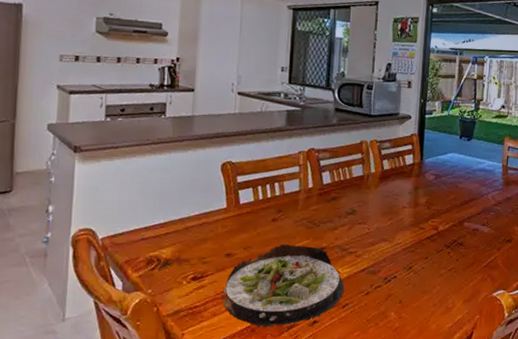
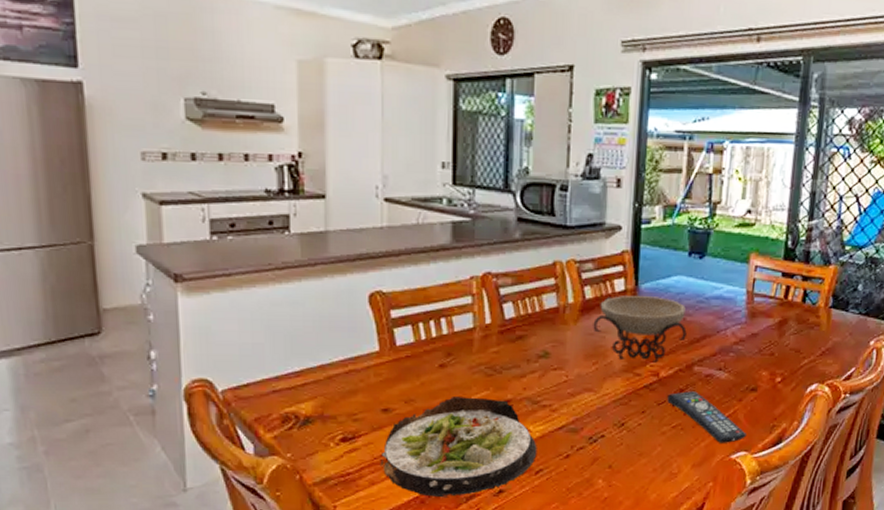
decorative bowl: none [389,167,459,219] -> present [593,295,687,363]
remote control: none [444,242,505,283] -> present [667,391,748,443]

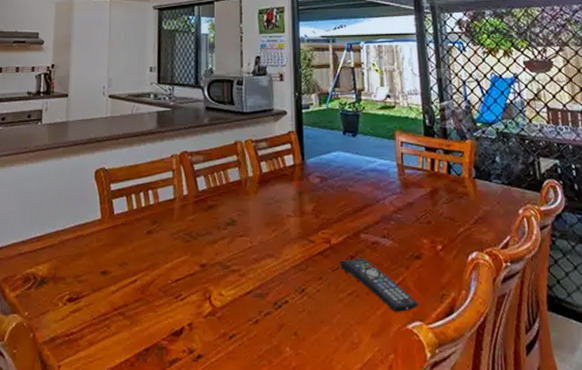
salad plate: present [380,397,537,498] -> none [98,261,230,361]
decorative bowl: present [593,295,687,363] -> none [270,168,350,230]

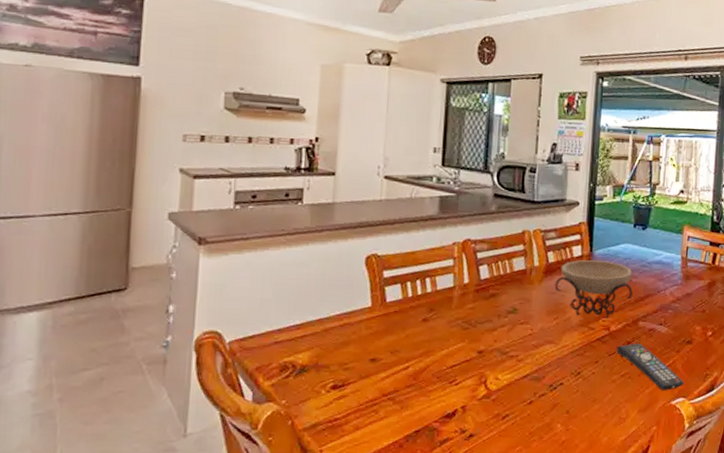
decorative bowl: none [270,168,350,230] -> present [554,259,633,318]

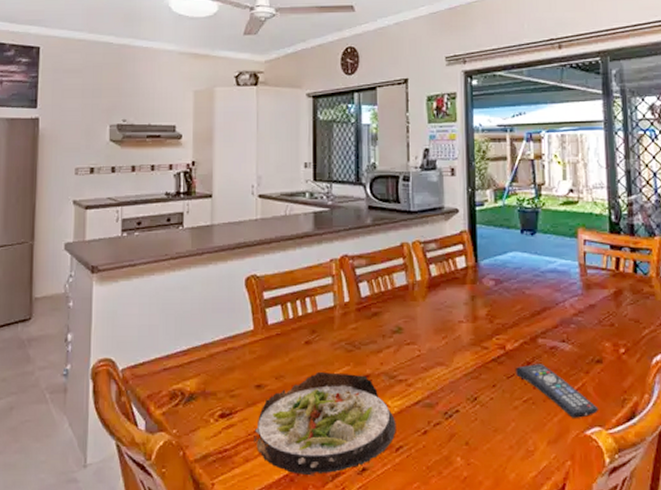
salad plate: none [365,348,505,442] -> present [254,372,396,476]
decorative bowl: present [554,259,633,318] -> none [440,271,527,336]

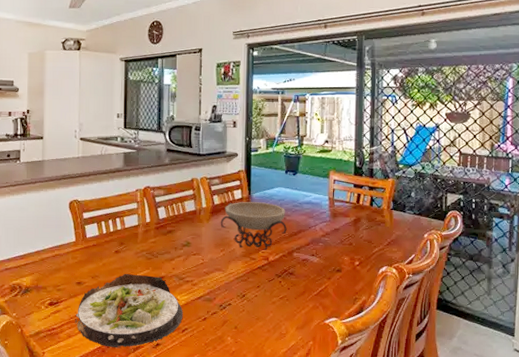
decorative bowl: none [440,271,527,336] -> present [220,201,287,250]
remote control: present [516,364,599,418] -> none [275,271,337,311]

